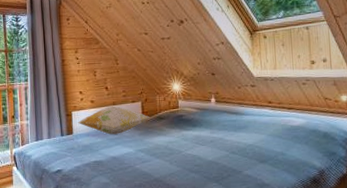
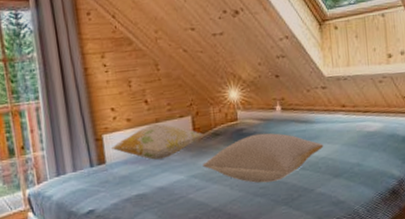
pillow: none [148,120,251,162] -> present [202,132,324,183]

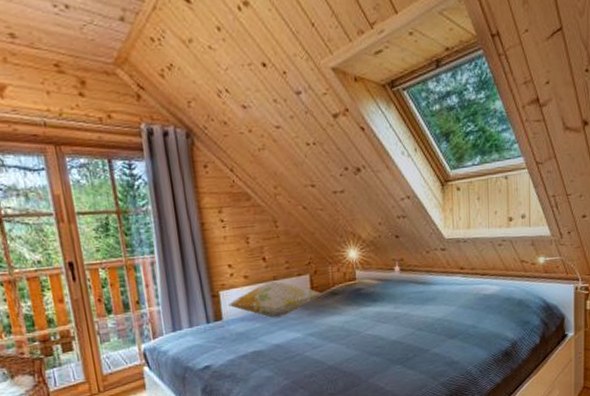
pillow: present [202,132,324,183] -> none [319,293,440,343]

